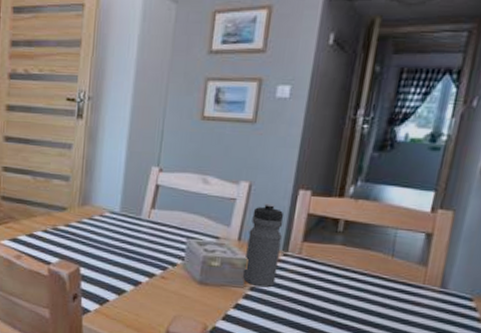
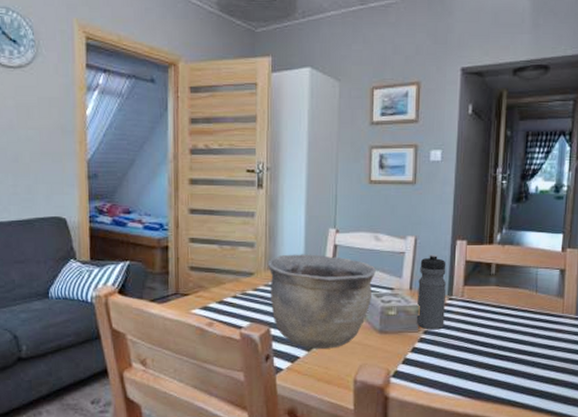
bowl: none [82,191,201,295] -> present [268,254,376,349]

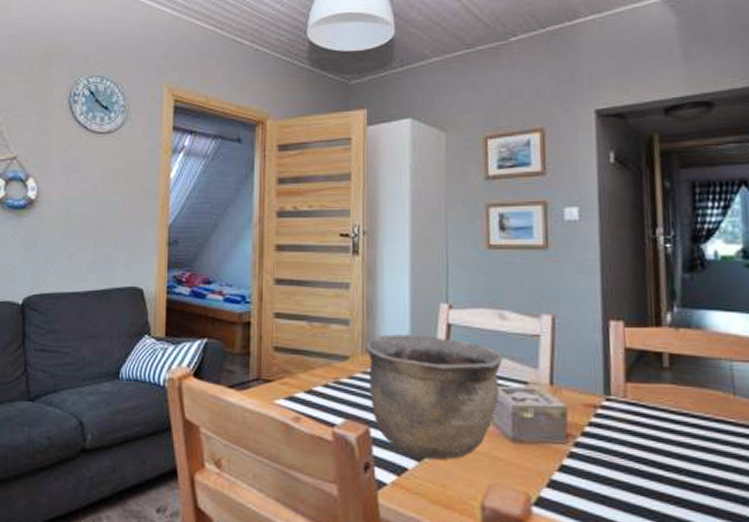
water bottle: present [416,253,446,330] -> none [561,337,603,442]

